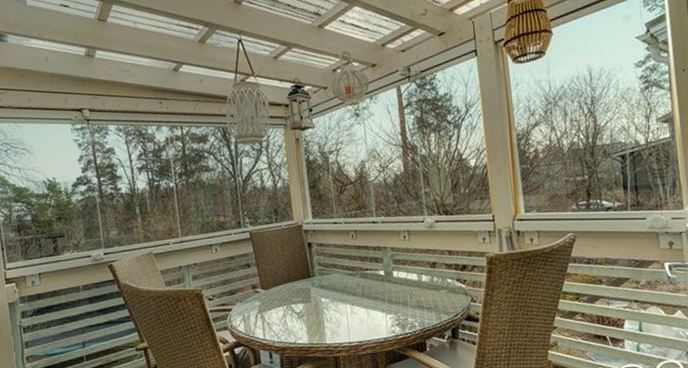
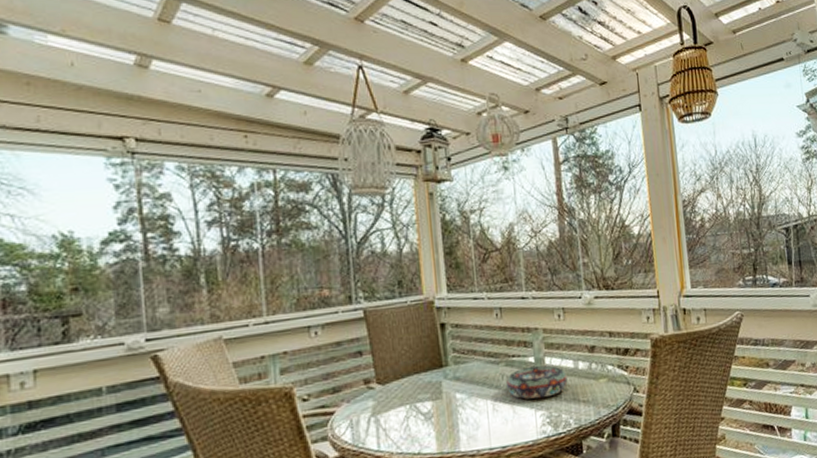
decorative bowl: none [361,277,413,305] -> present [505,365,568,400]

